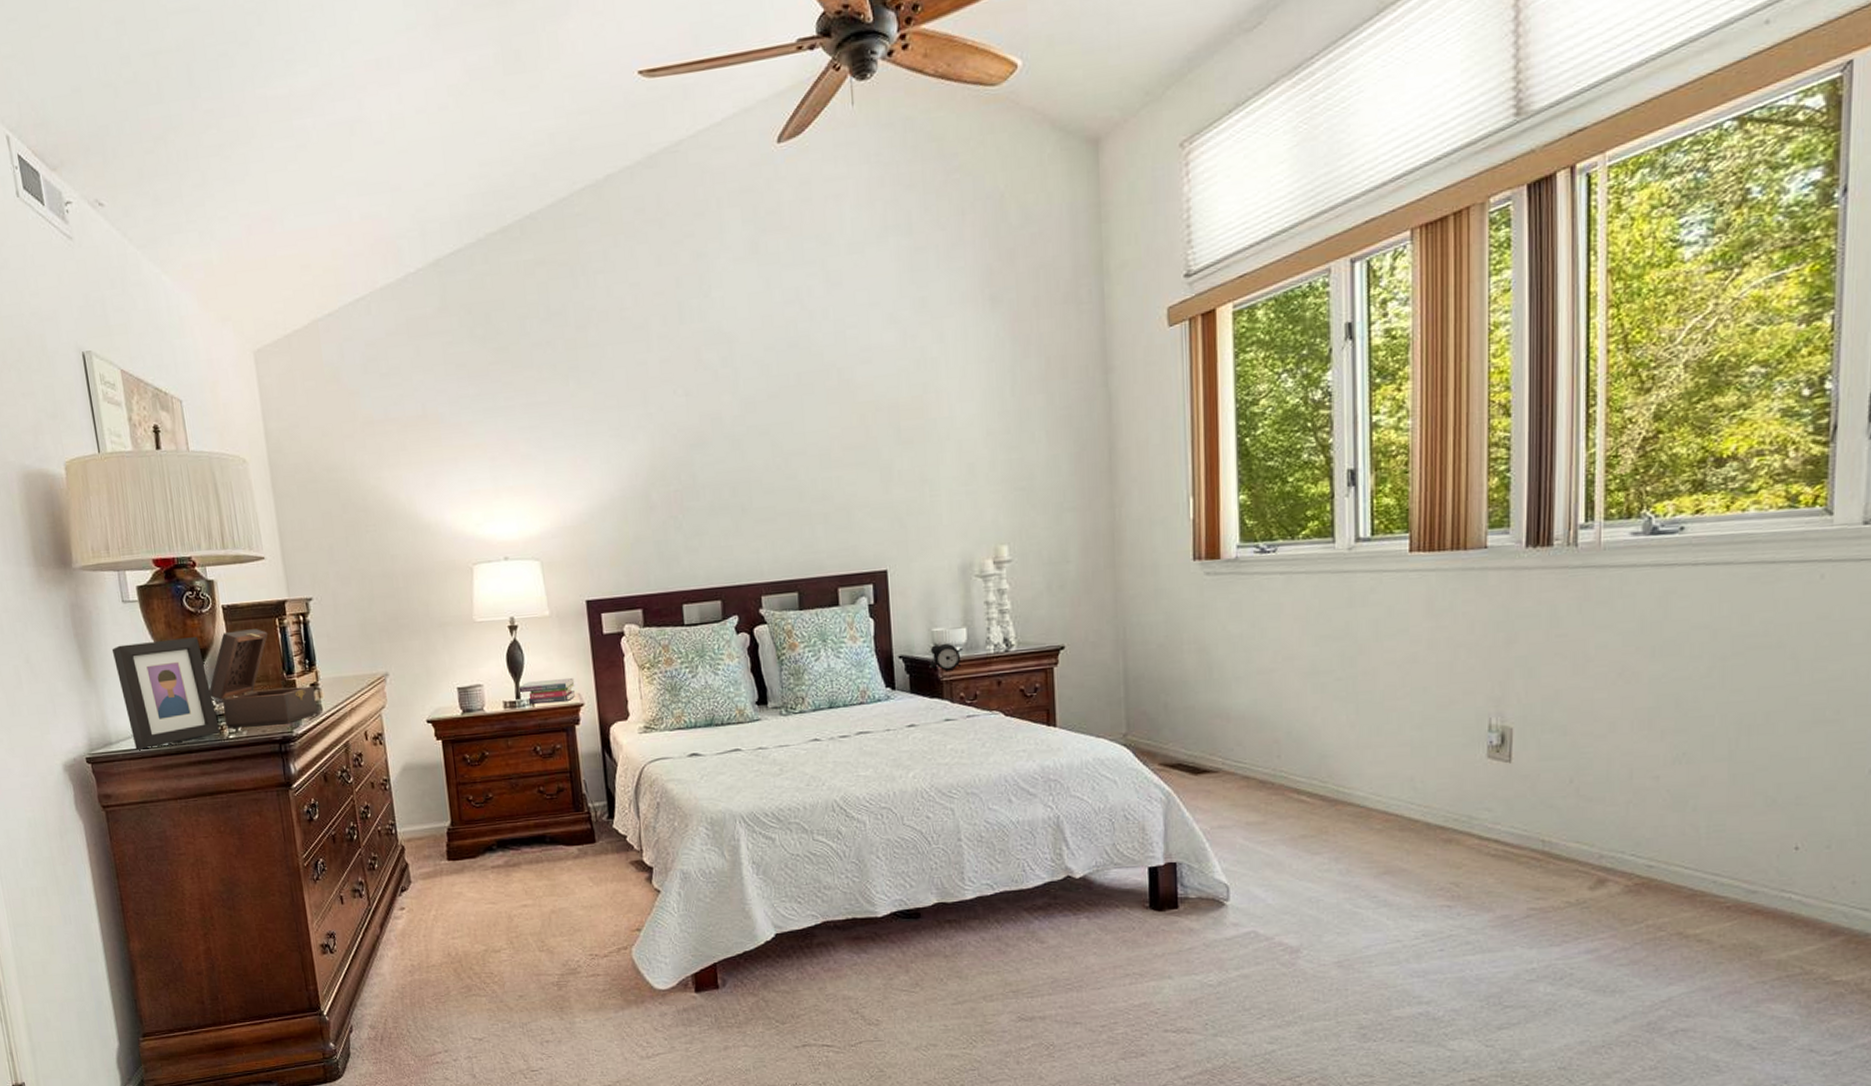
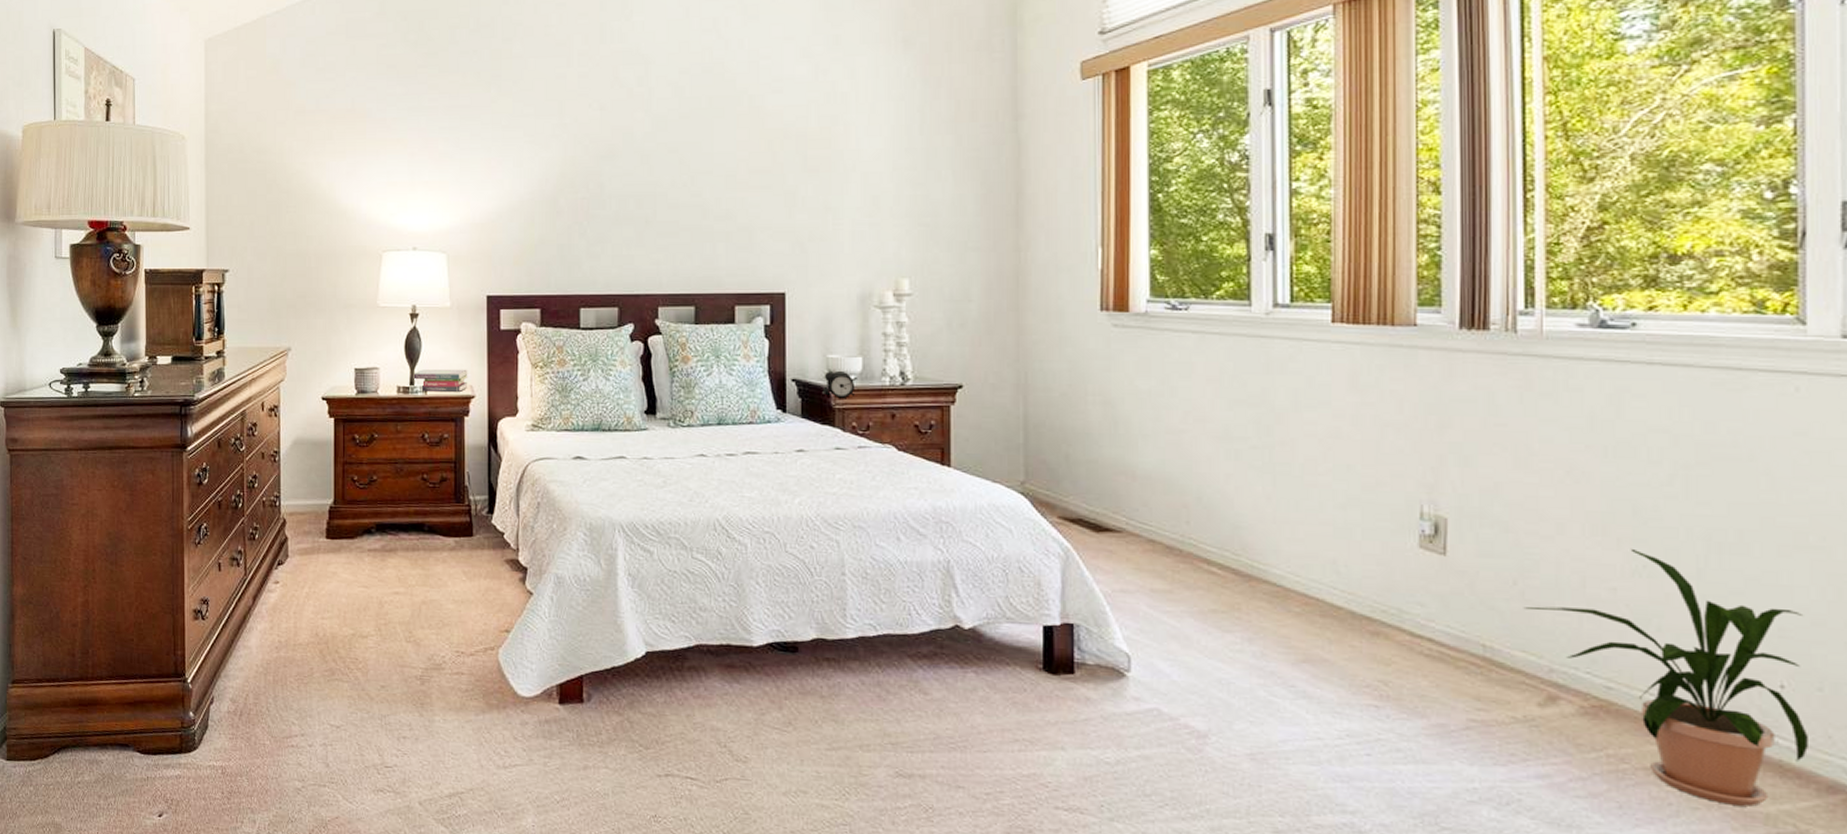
picture frame: present [111,637,220,750] -> none [39,296,126,399]
jewelry box: present [209,629,317,729] -> none [122,294,220,388]
house plant: none [1578,738,1816,957] -> present [1523,548,1808,807]

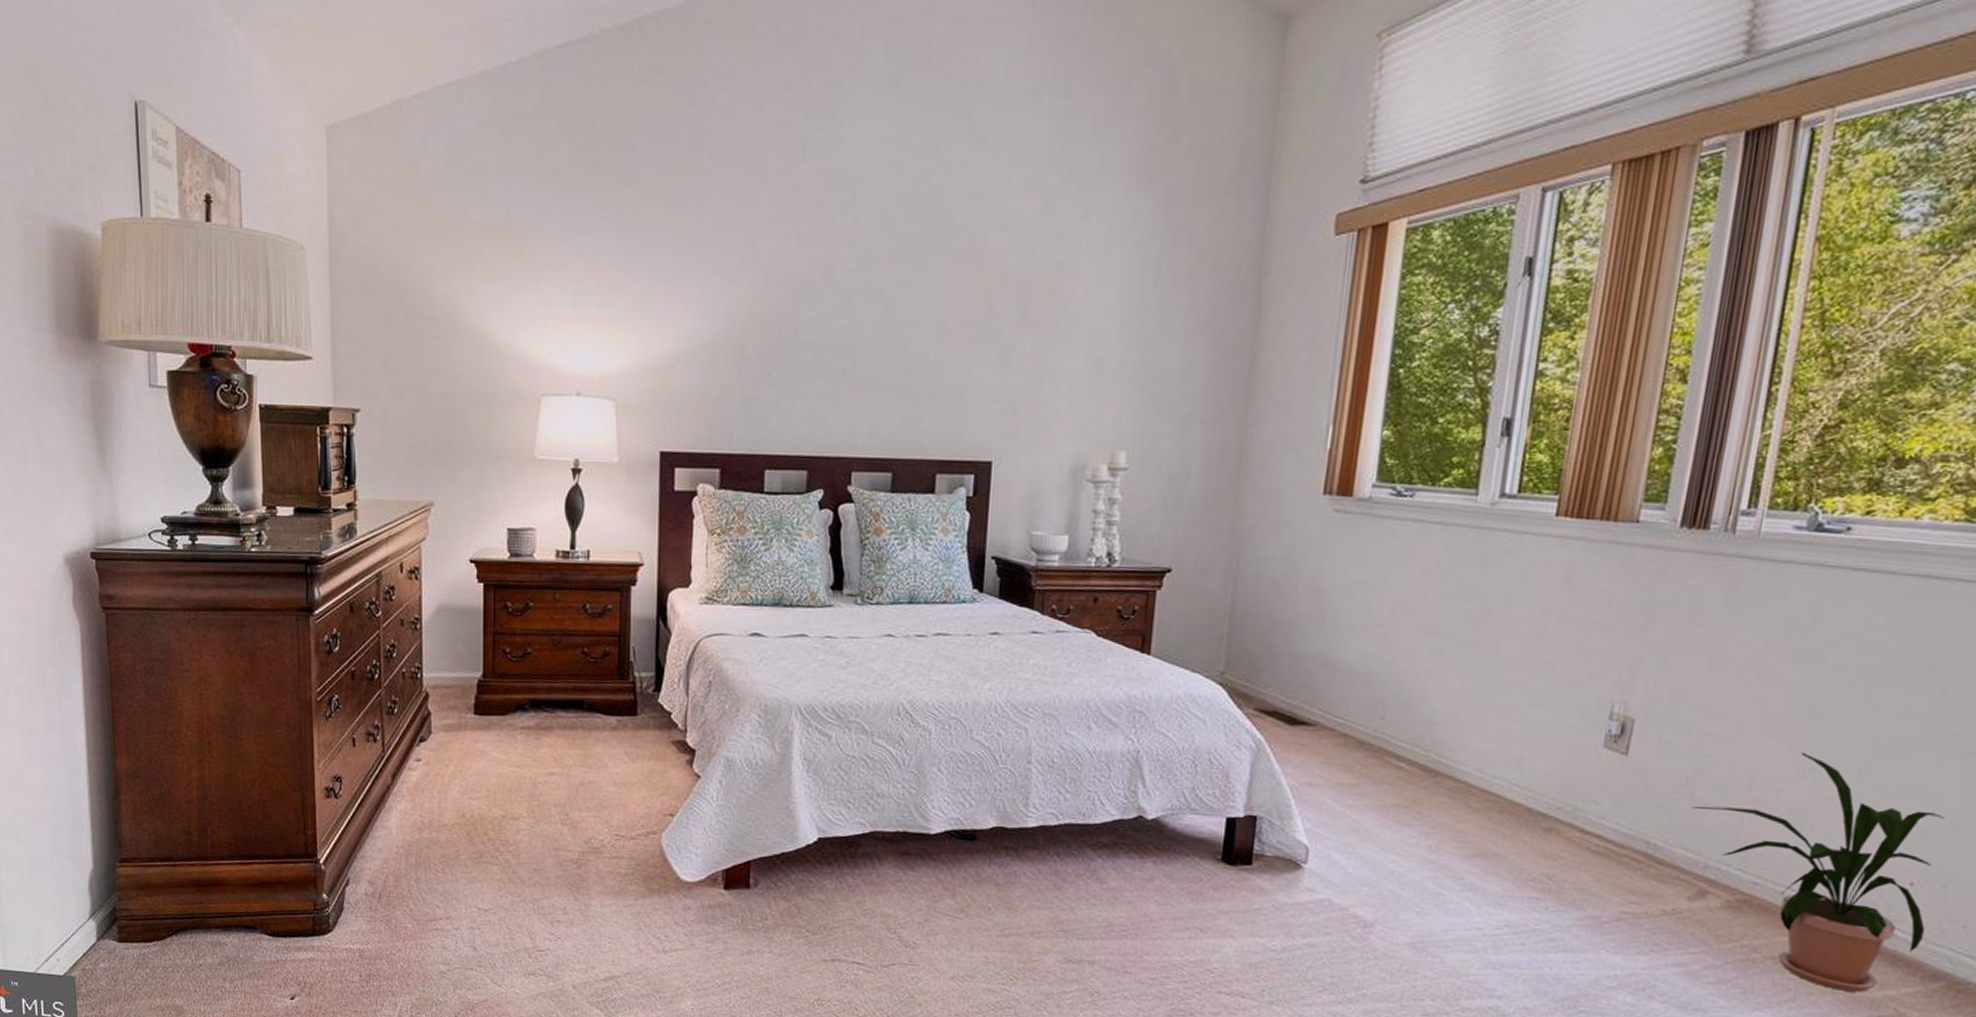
books: present [412,369,468,393] -> none [573,532,637,560]
alarm clock: present [822,371,857,398] -> none [1023,550,1061,579]

